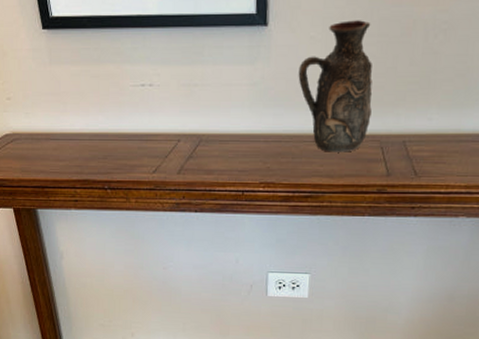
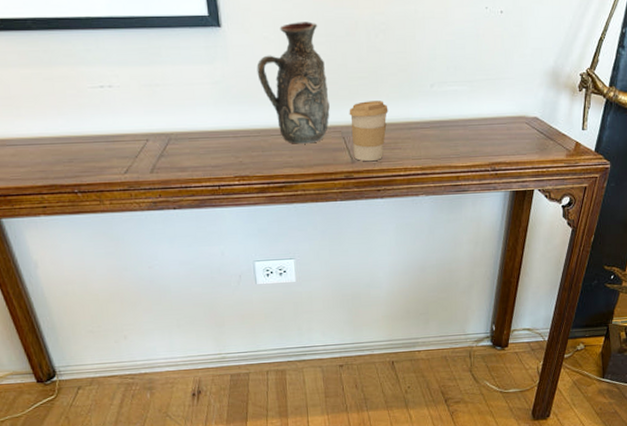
coffee cup: none [390,109,438,176] -> present [349,101,389,162]

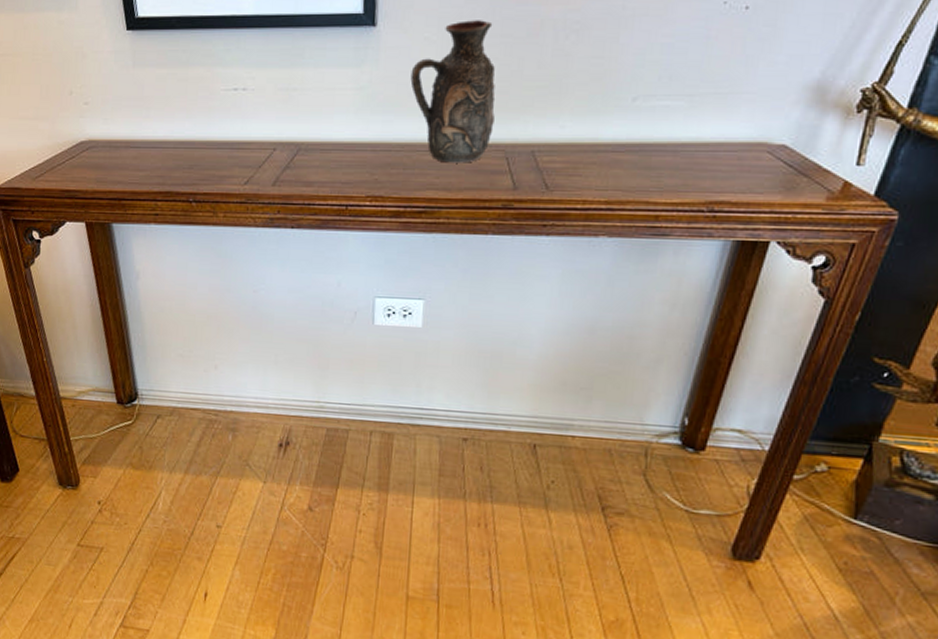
coffee cup: present [349,101,389,162] -> none [517,115,571,190]

